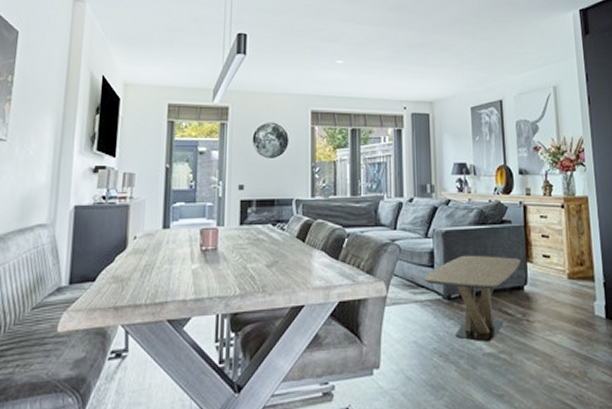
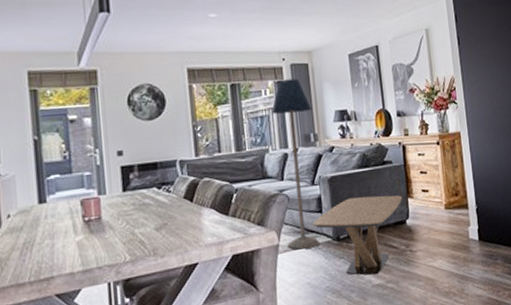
floor lamp: none [389,128,431,304] -> present [271,78,320,250]

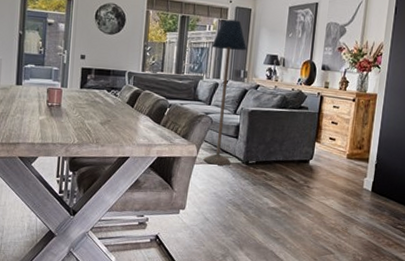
coffee table: present [312,195,402,275] -> none [227,131,310,199]

